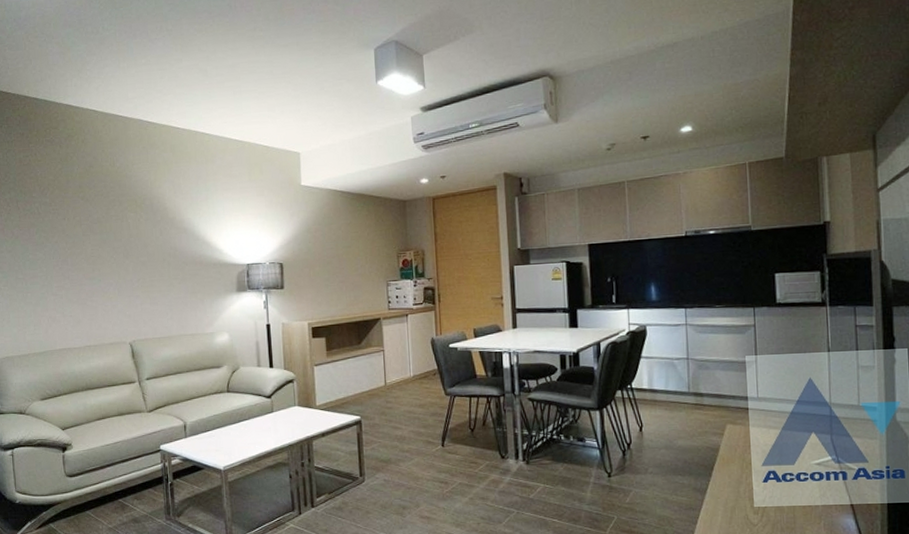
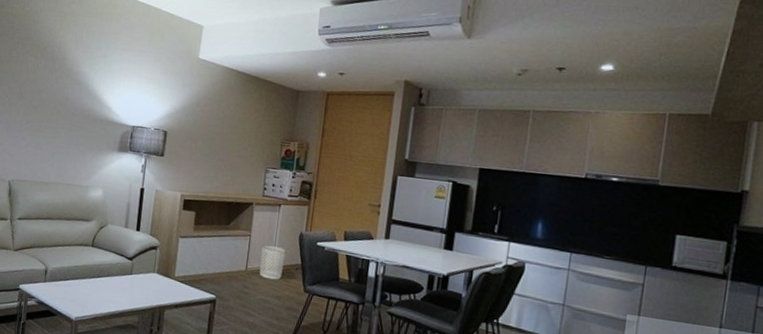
waste bin: none [397,357,422,390] -> present [259,245,286,280]

